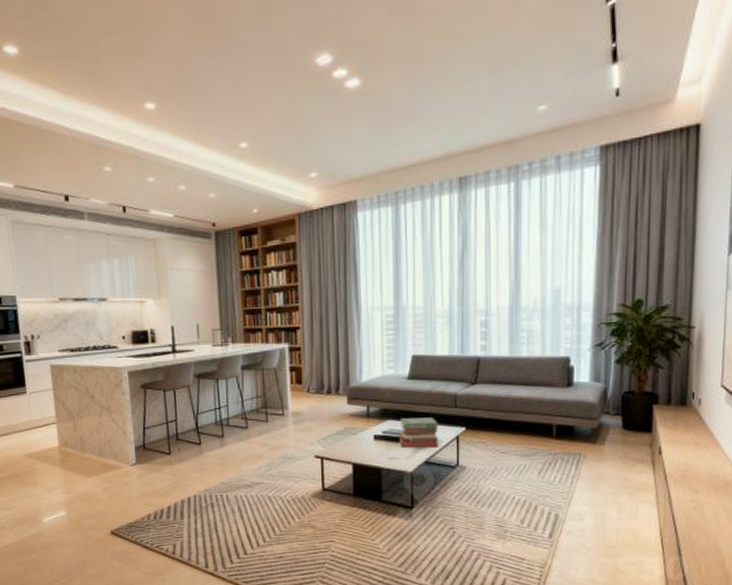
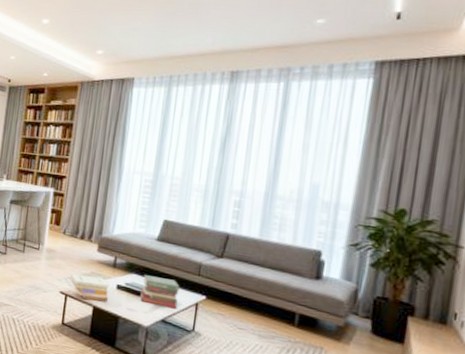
books: none [323,431,368,459] -> present [70,274,109,302]

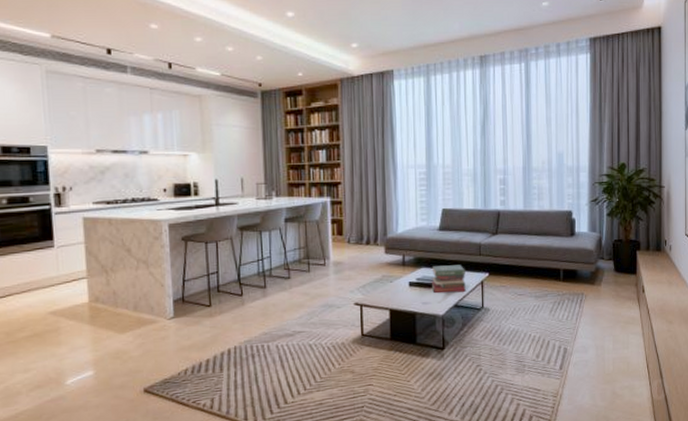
books: present [70,274,109,302] -> none [362,279,404,305]

